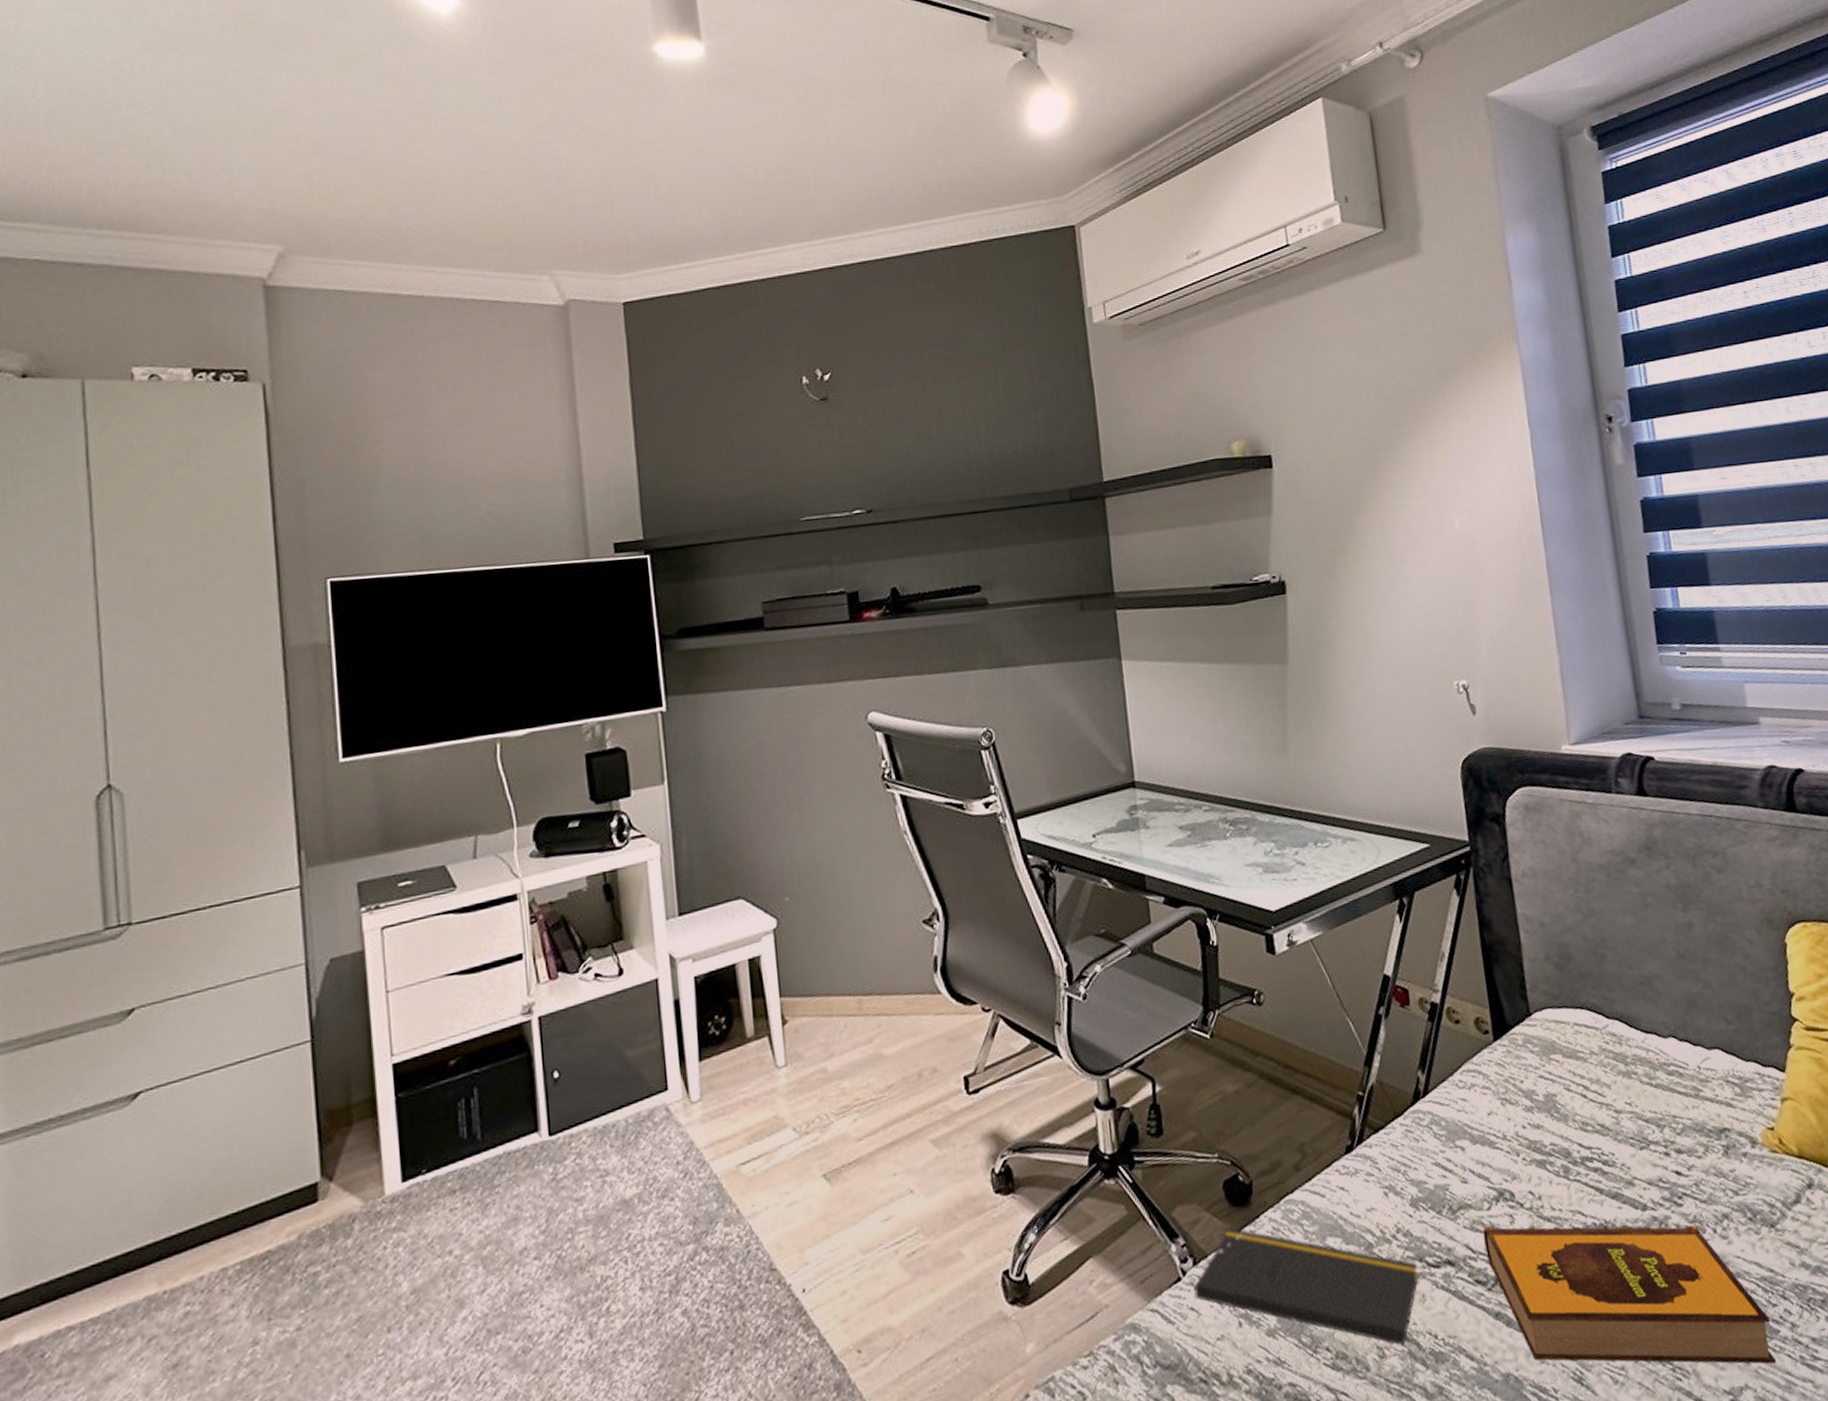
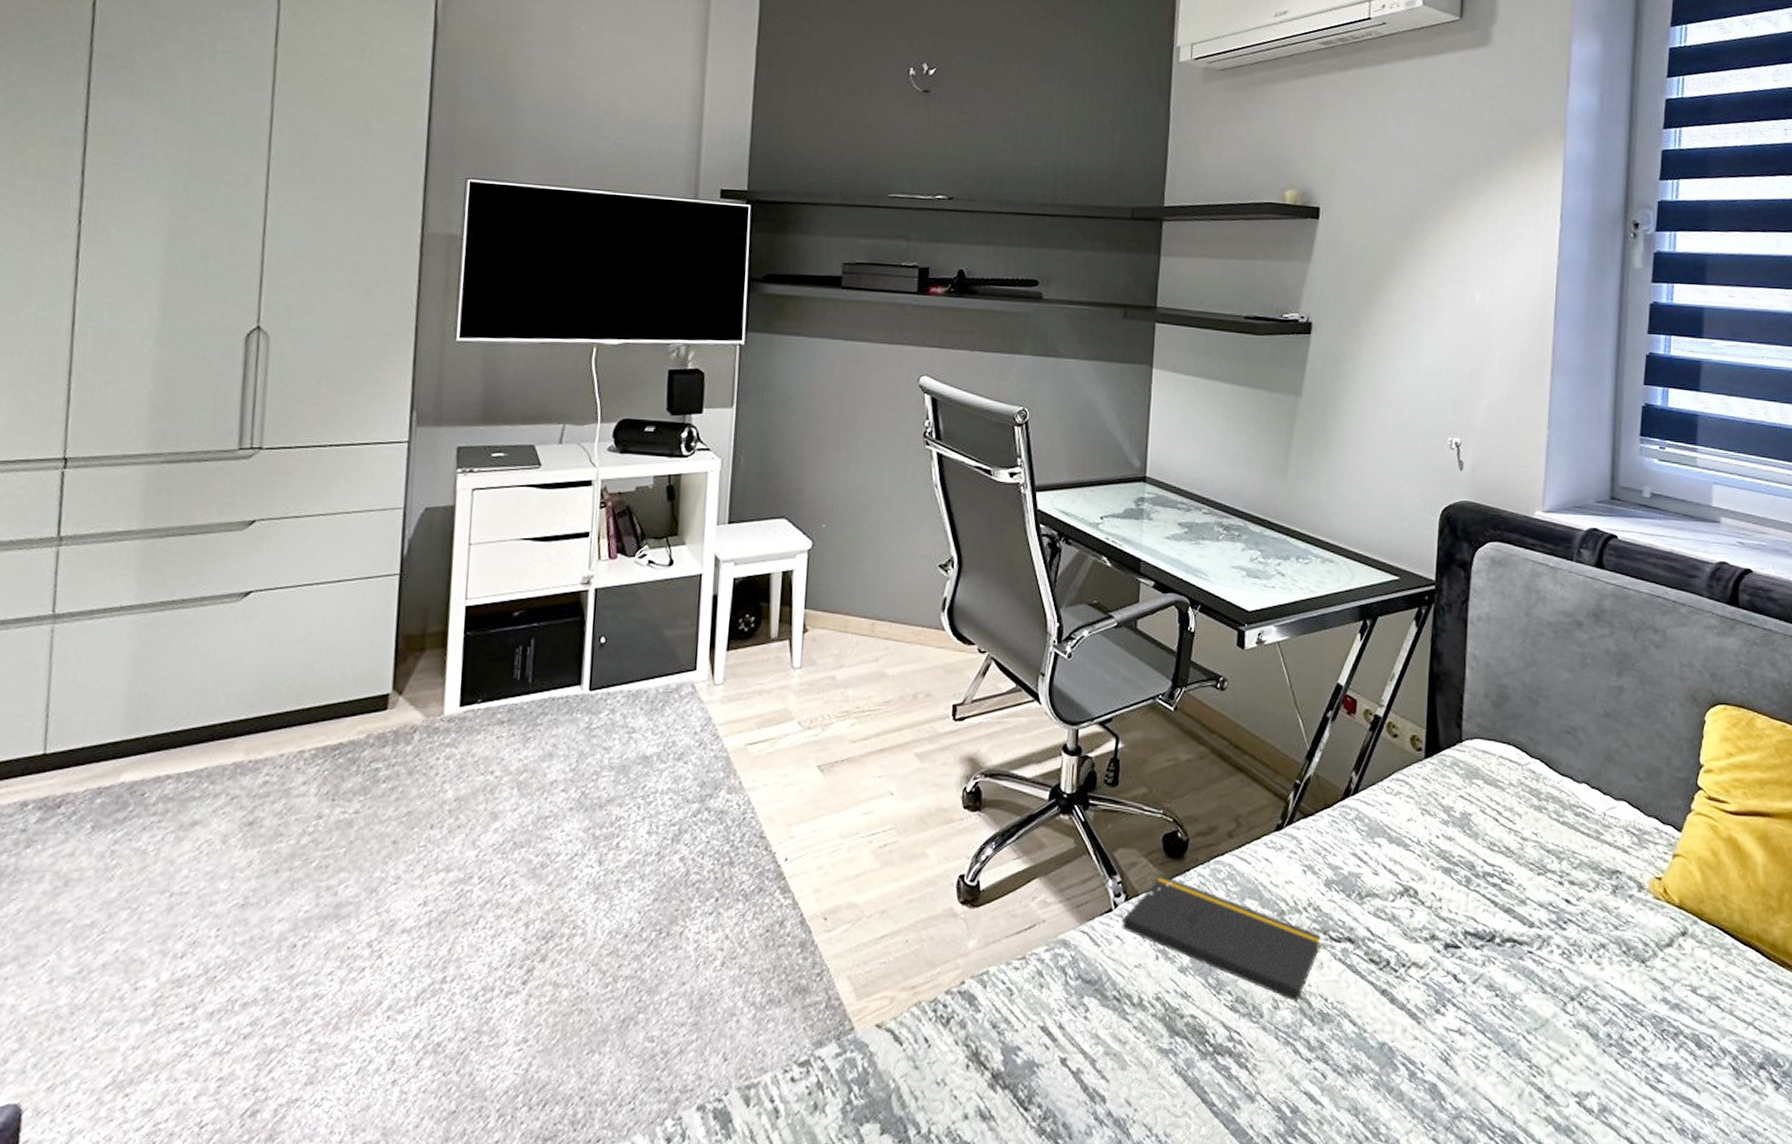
hardback book: present [1483,1224,1776,1364] -> none [1383,915,1625,1079]

